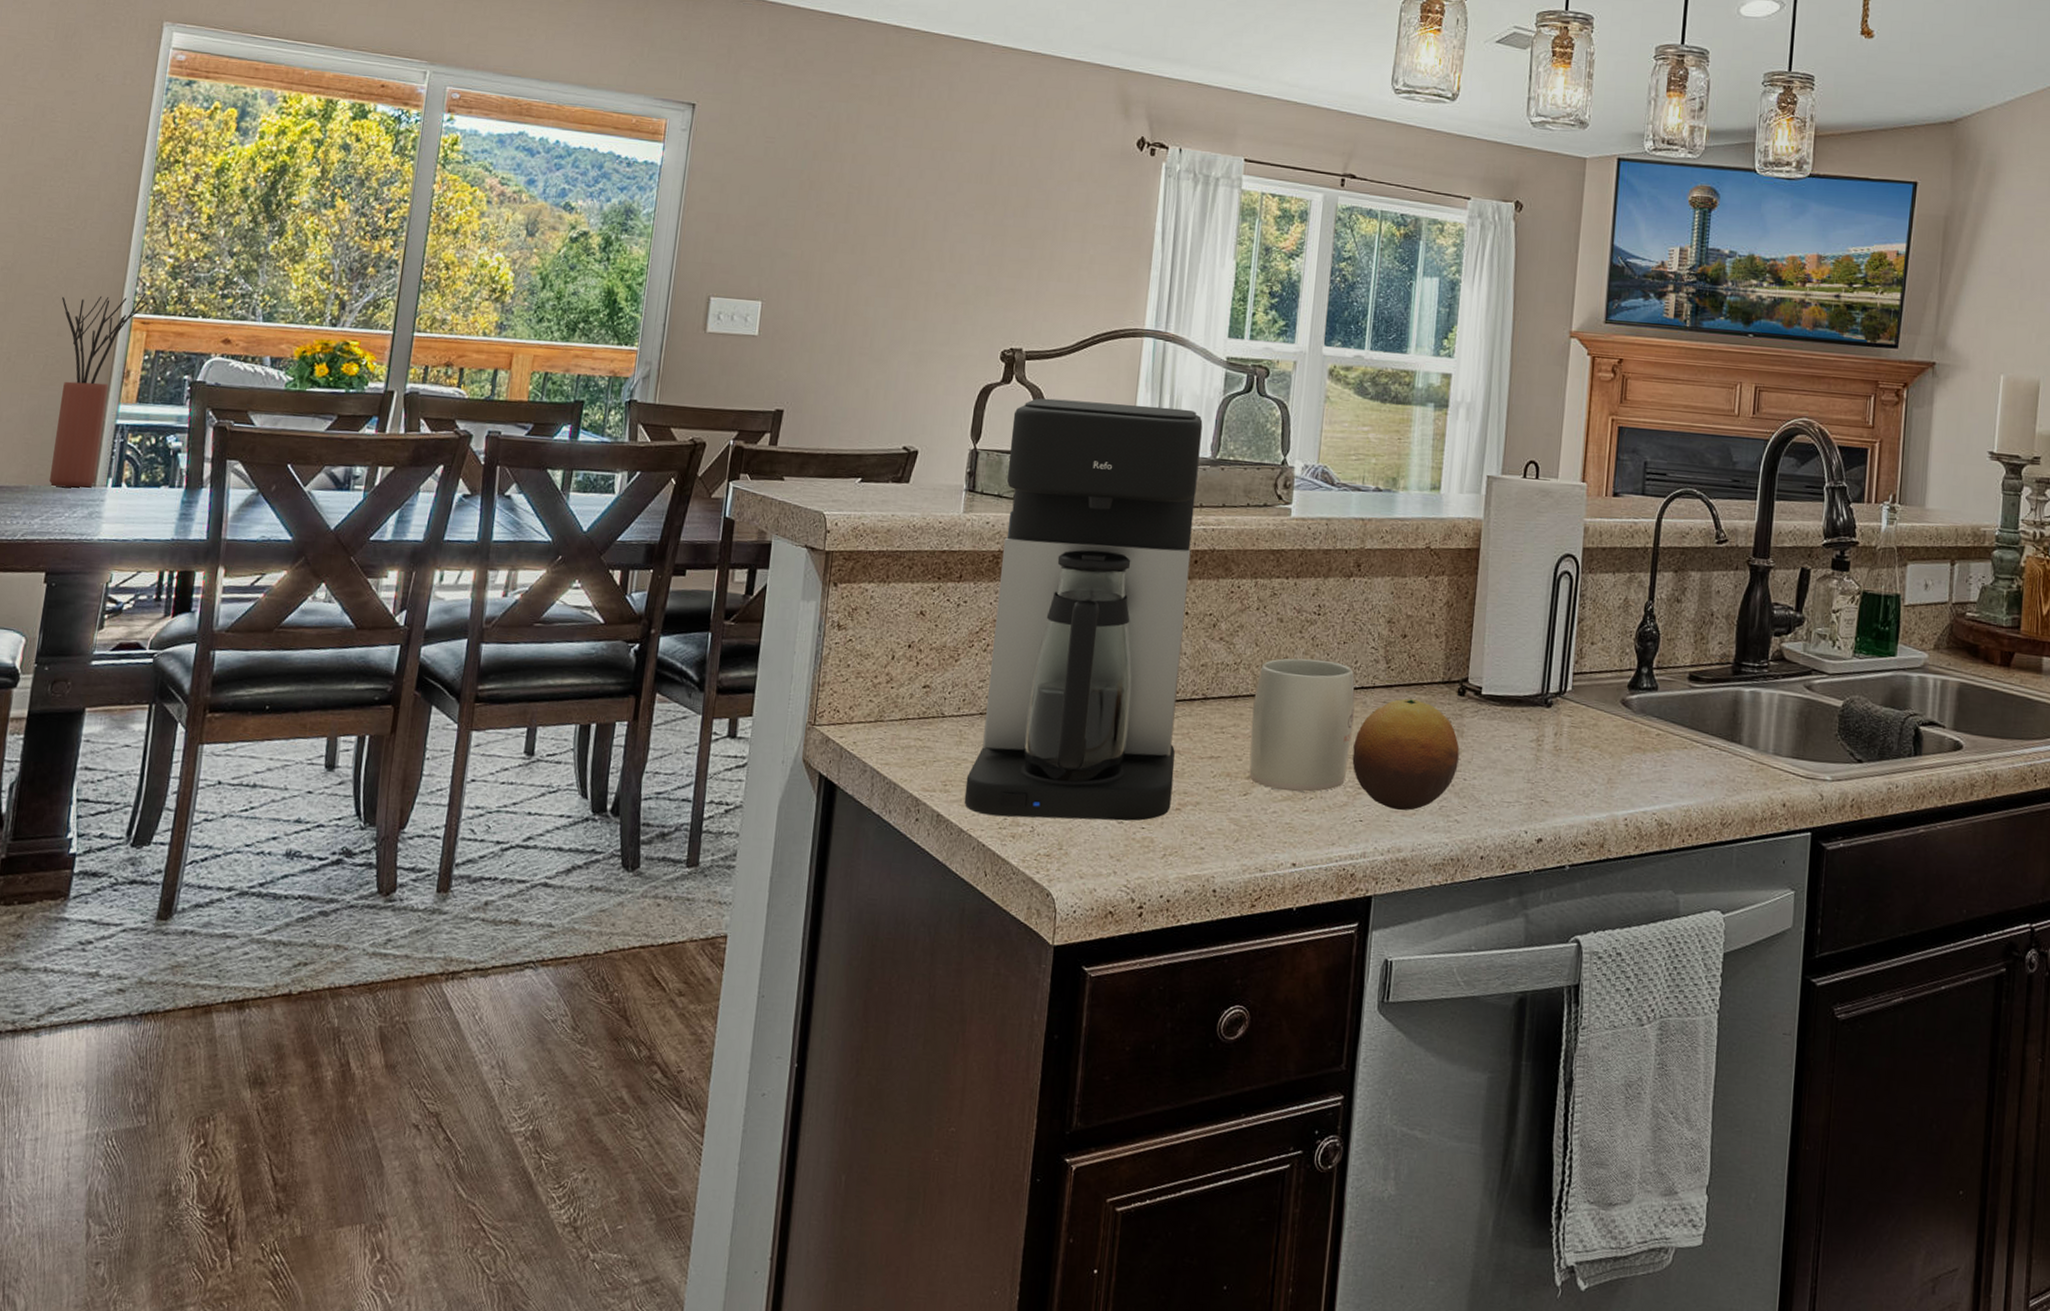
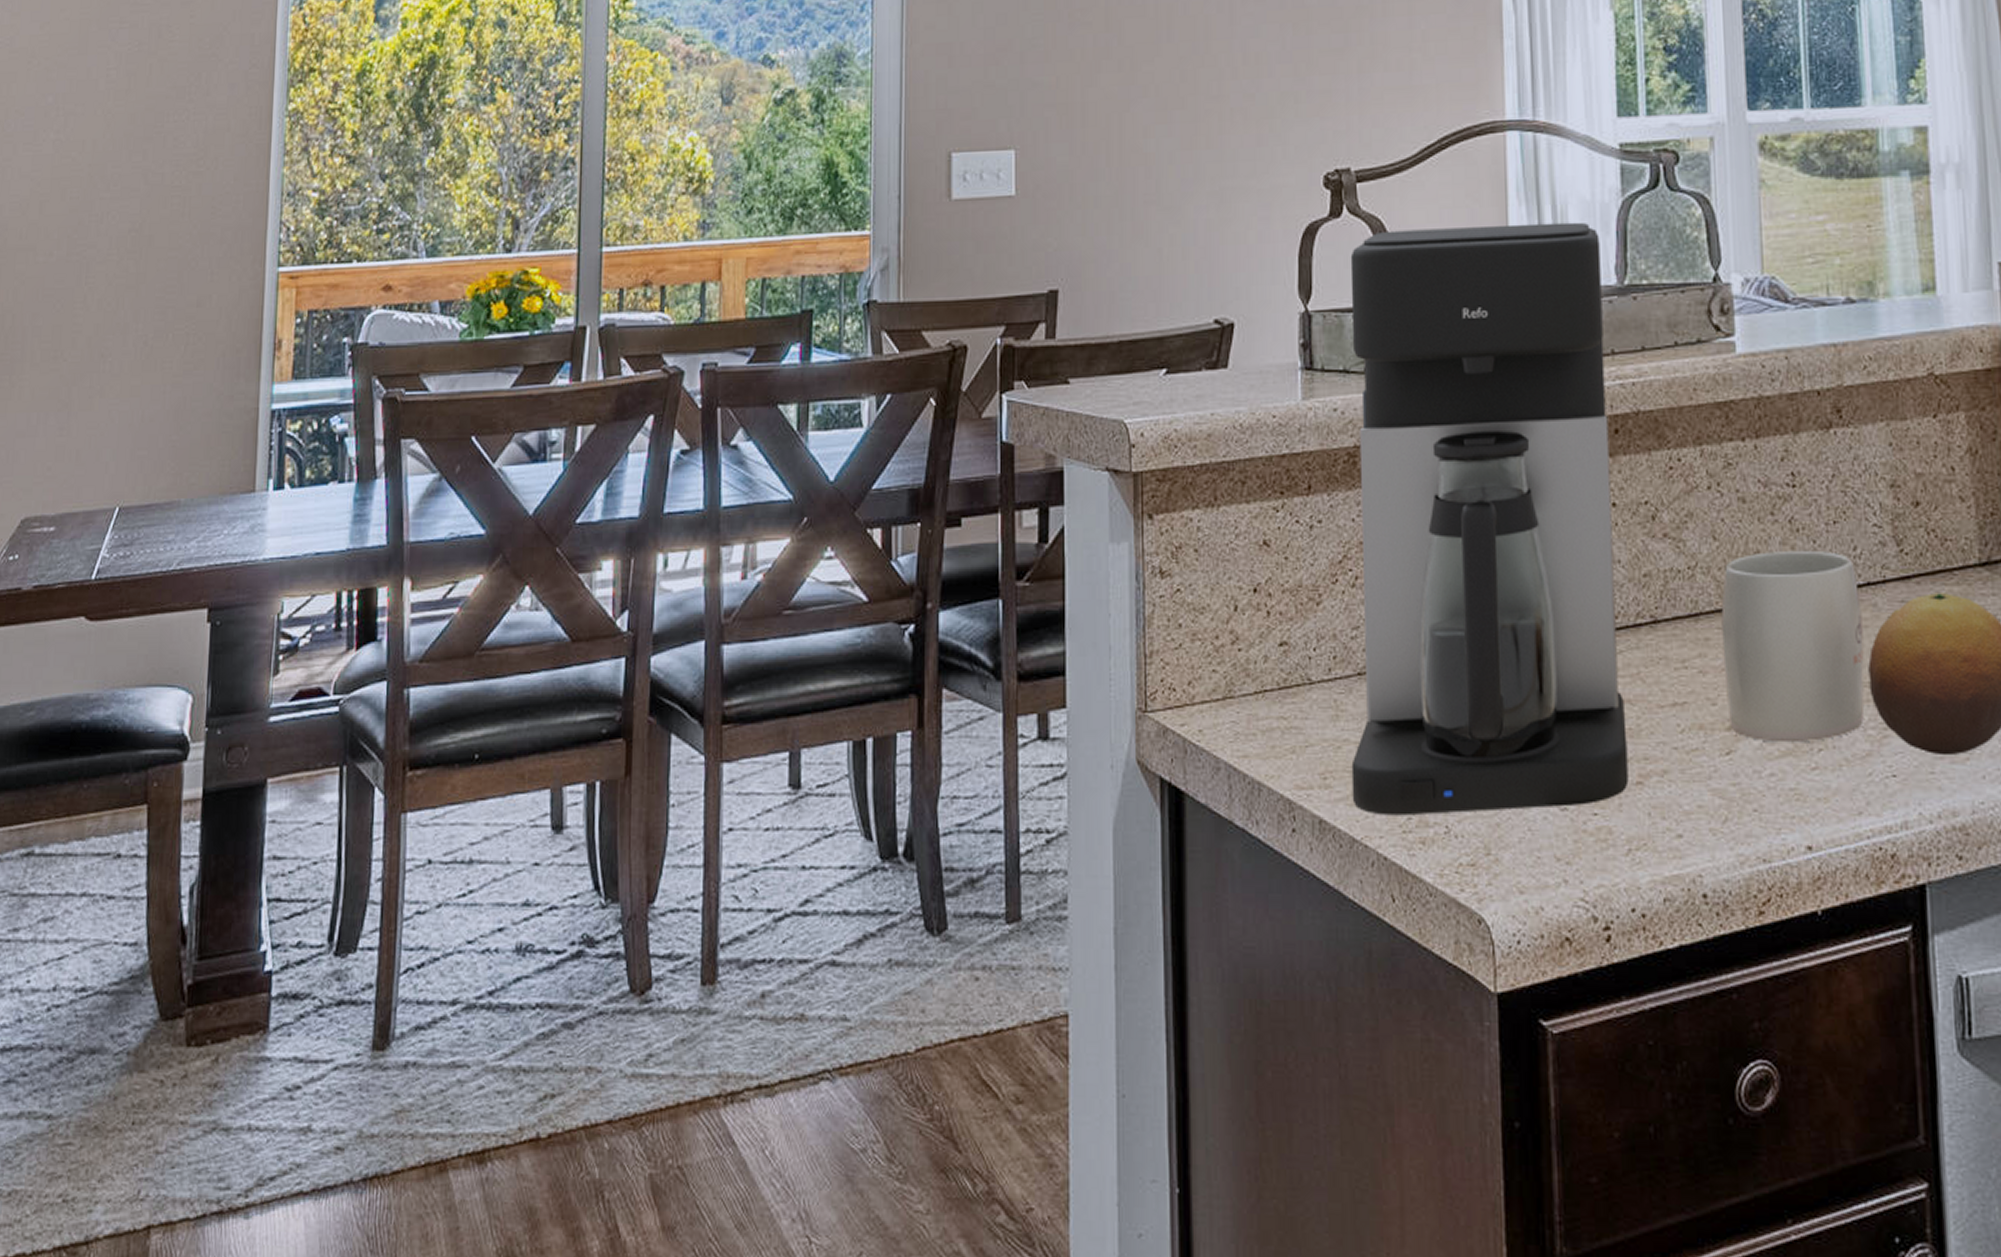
vase: present [49,293,147,488] -> none [197,240,293,498]

